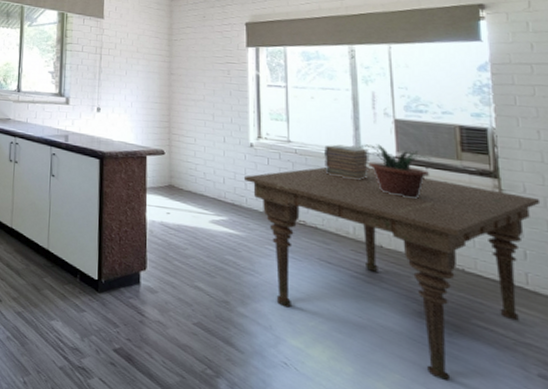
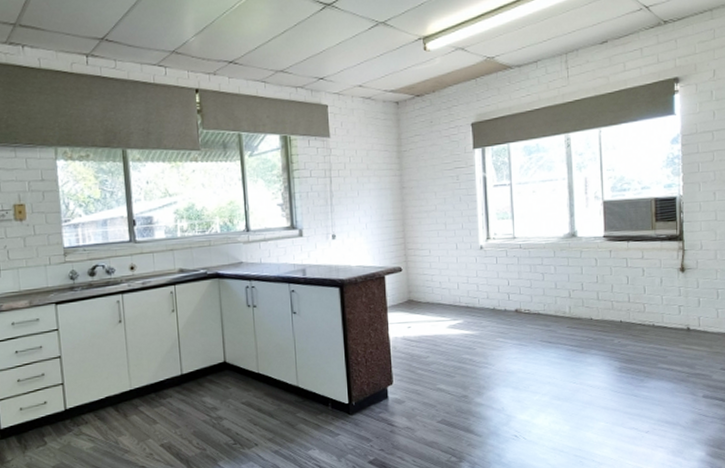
dining table: present [244,166,541,382] -> none [476,249,713,419]
book stack: present [324,144,370,181] -> none [545,232,583,265]
potted plant: present [363,144,431,199] -> none [577,227,632,272]

